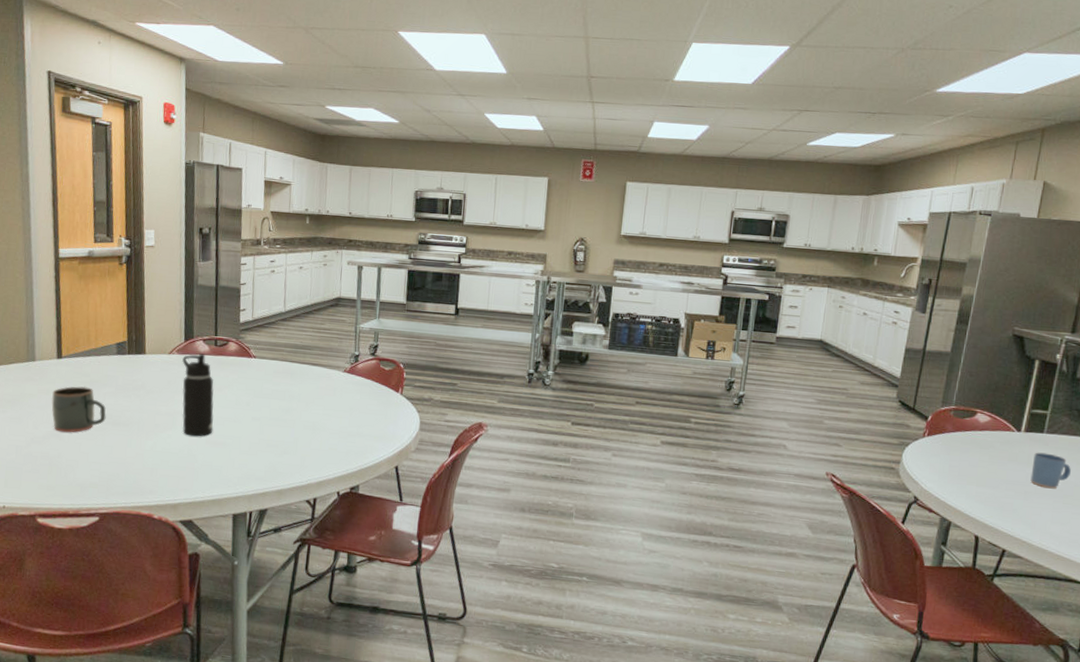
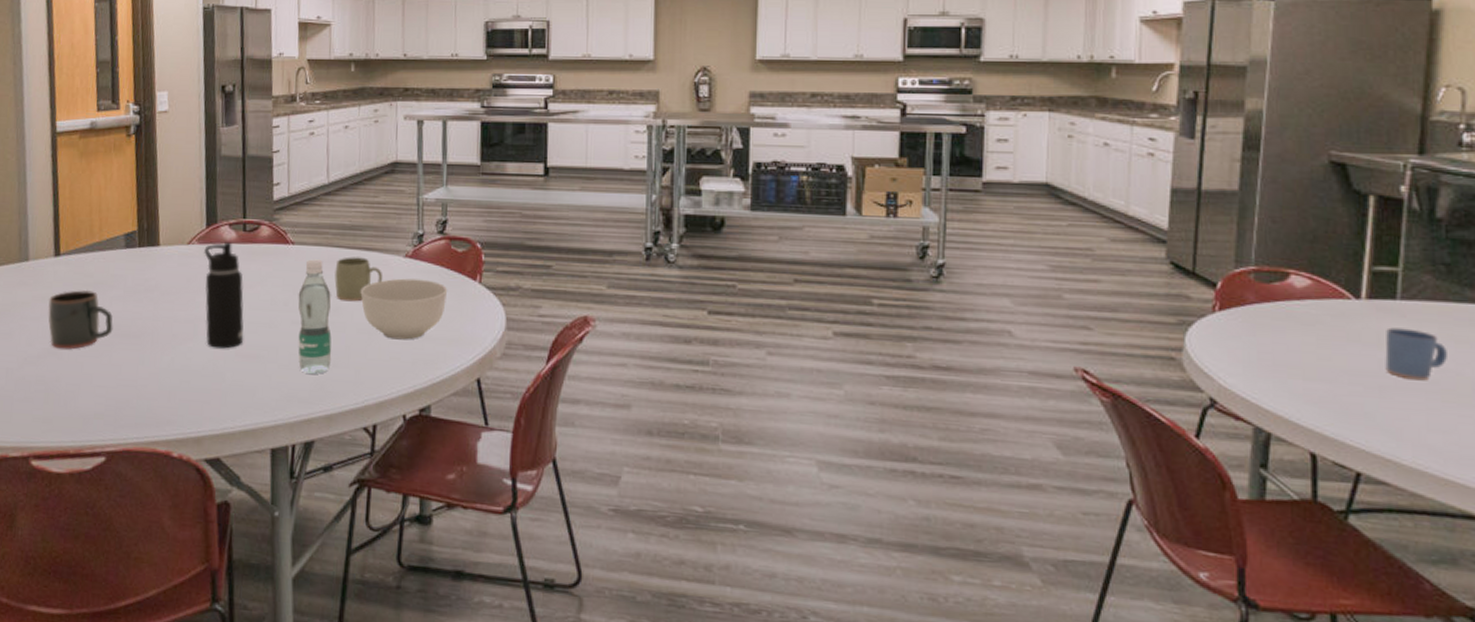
bottle: none [256,370,284,459] -> present [297,259,332,374]
mug: none [287,370,326,404] -> present [334,257,383,302]
bowl: none [307,388,376,436] -> present [360,278,448,340]

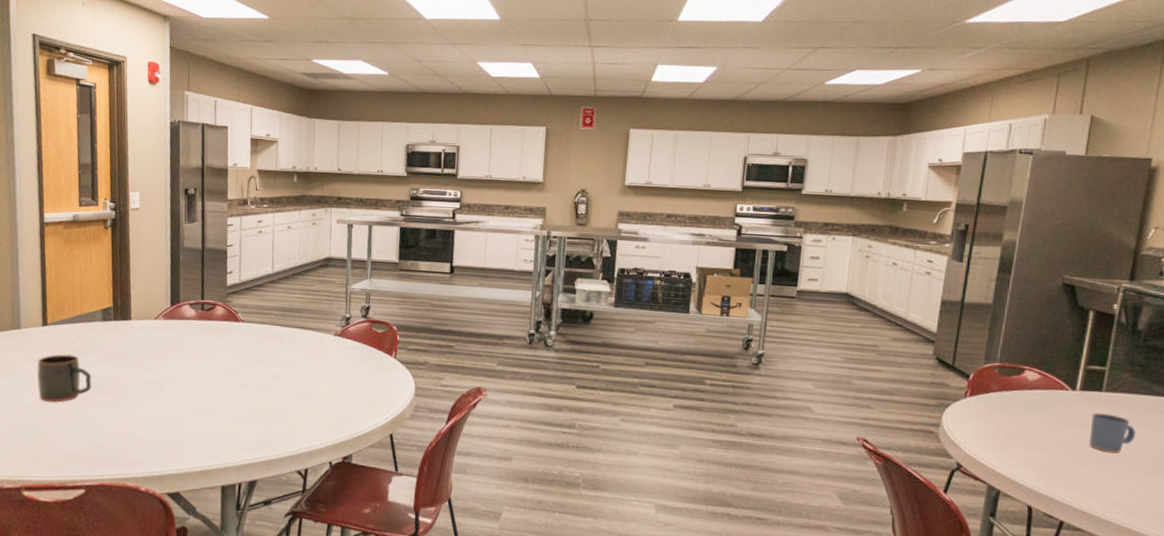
water bottle: present [204,242,244,348] -> none [168,318,201,405]
bottle: present [297,259,332,374] -> none [245,335,273,428]
mug: present [334,257,383,302] -> none [276,334,317,370]
bowl: present [360,278,448,340] -> none [297,352,369,402]

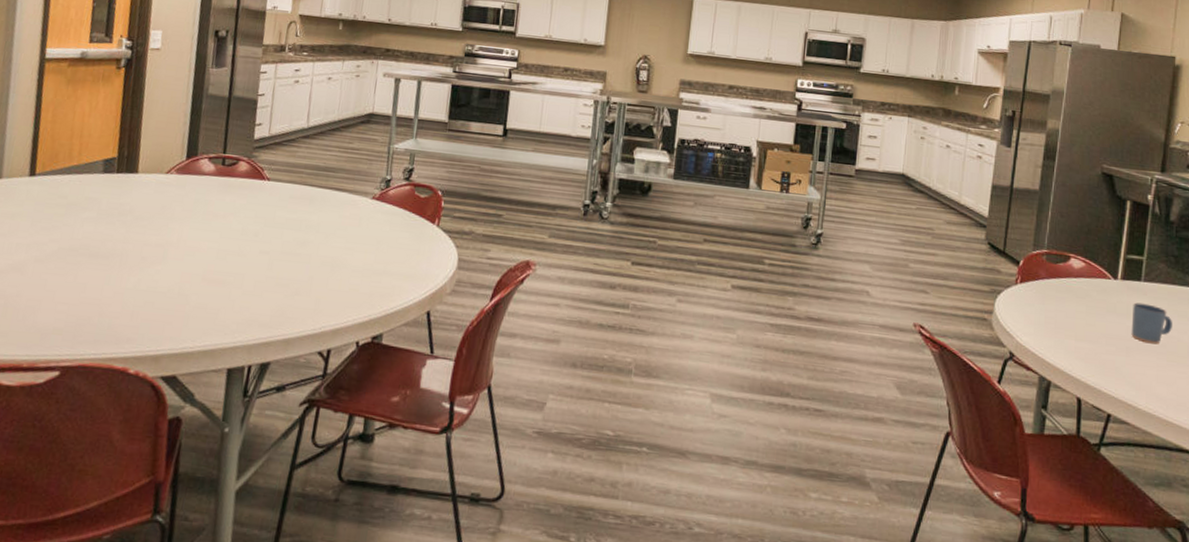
mug: present [37,354,92,402] -> none [14,209,83,266]

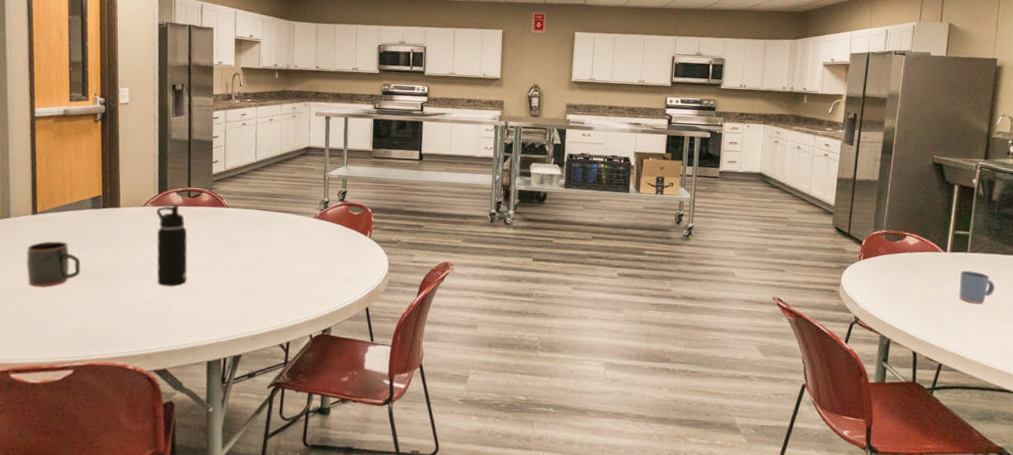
mug: none [14,209,83,266] -> present [26,240,81,287]
water bottle: none [174,174,217,273] -> present [156,205,188,286]

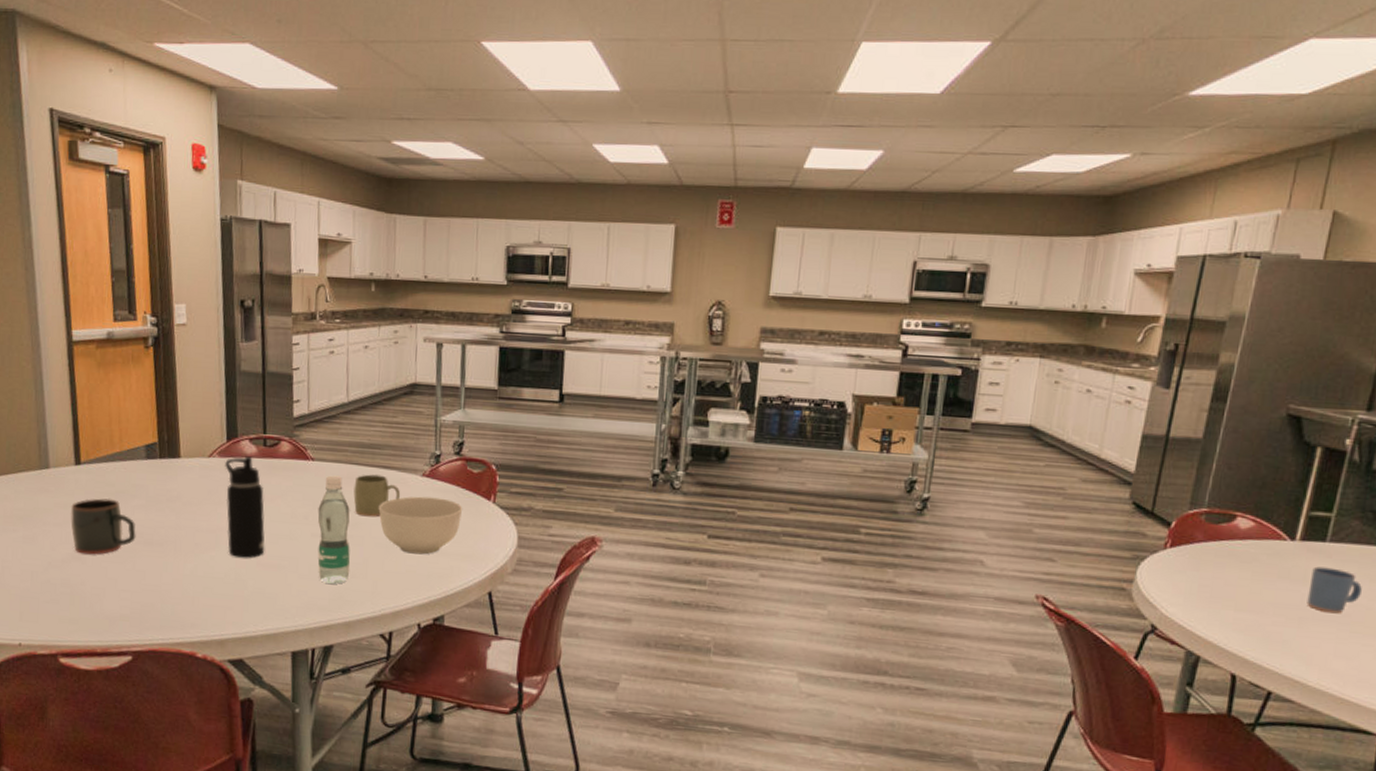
bottle: none [230,219,257,305] -> present [317,475,350,584]
mug: none [259,217,297,251] -> present [353,474,401,517]
bowl: none [279,234,346,280] -> present [378,496,463,555]

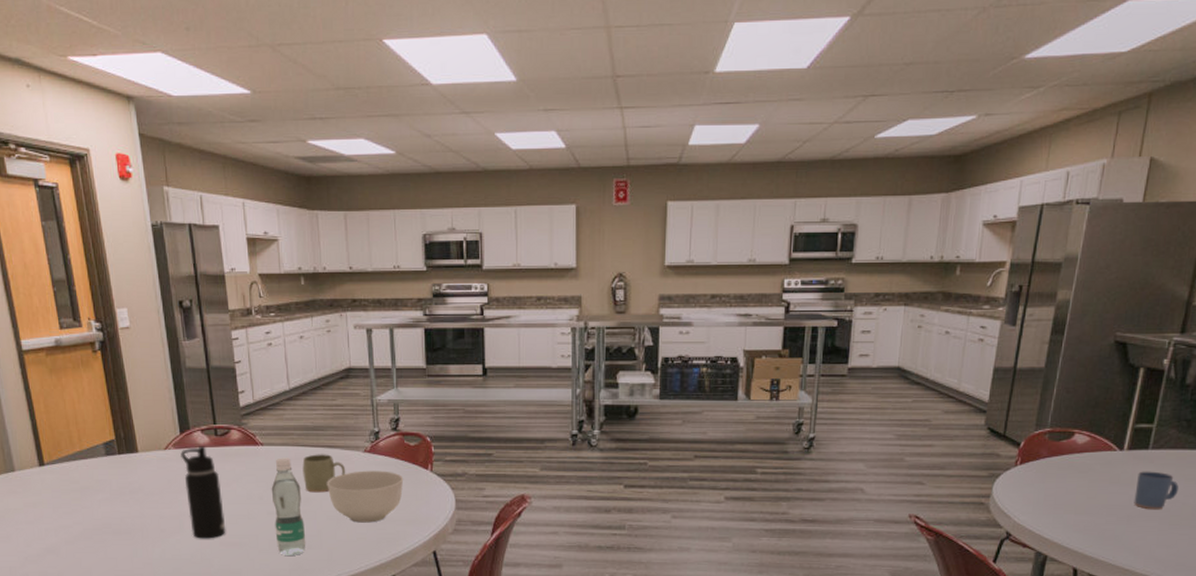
mug: present [70,498,136,555] -> none [40,494,105,548]

